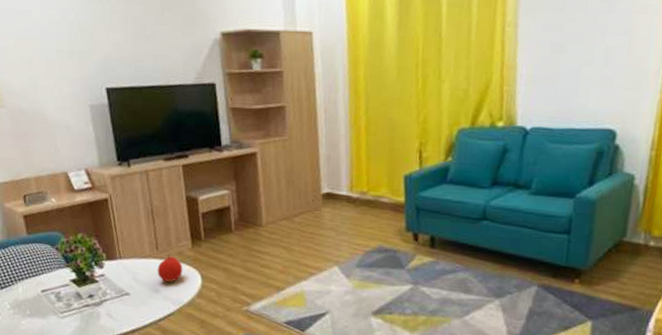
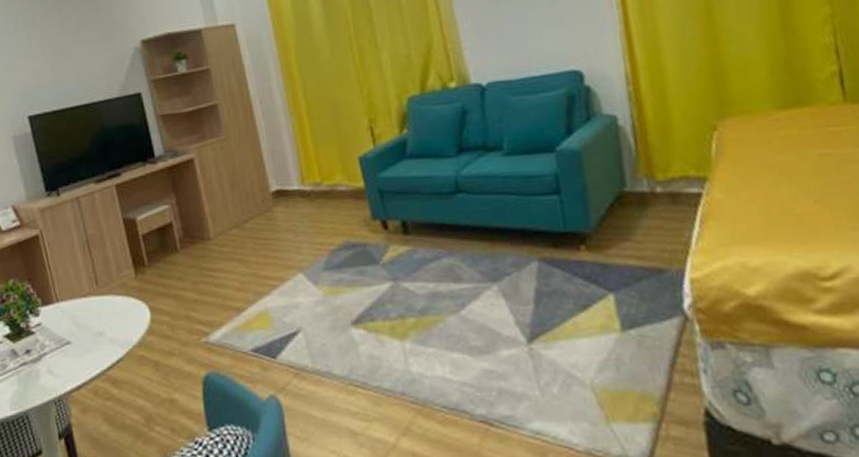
fruit: present [157,254,183,282] -> none [99,288,128,321]

